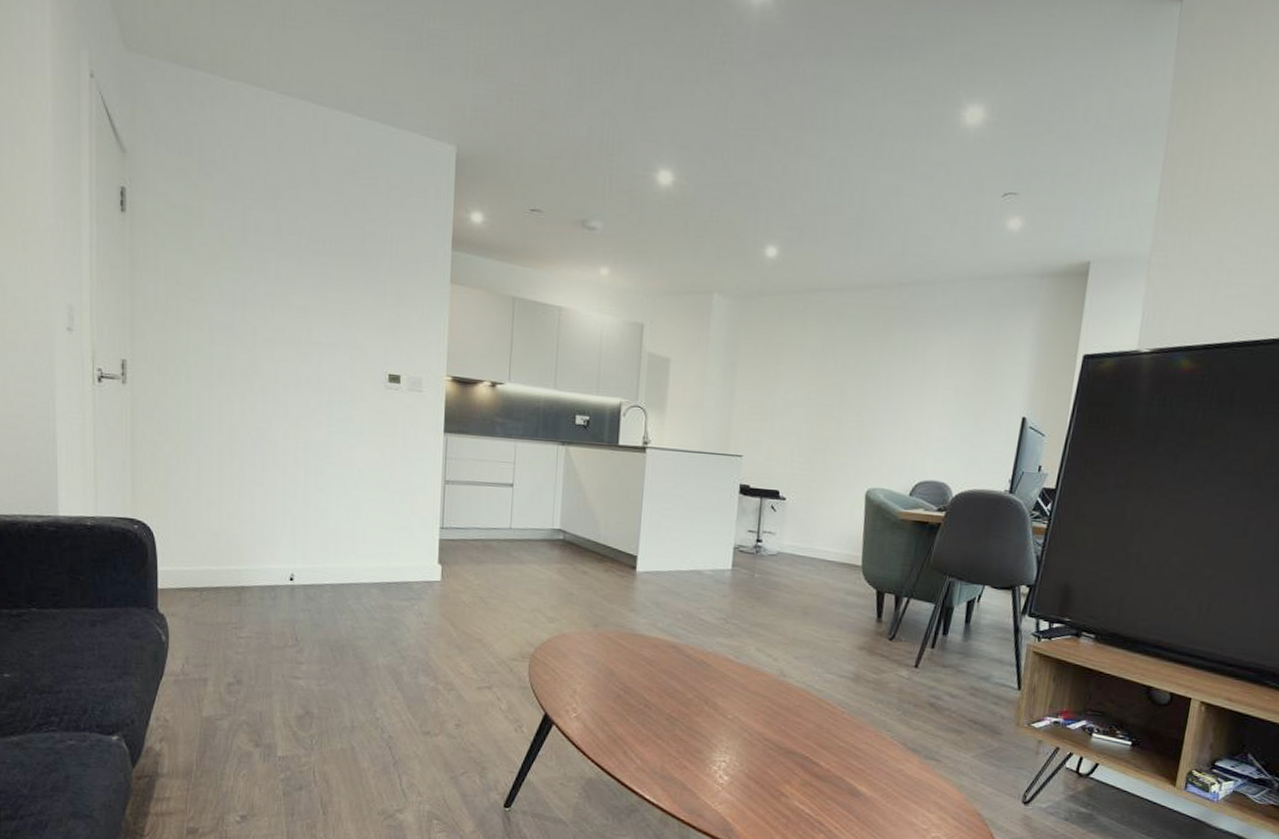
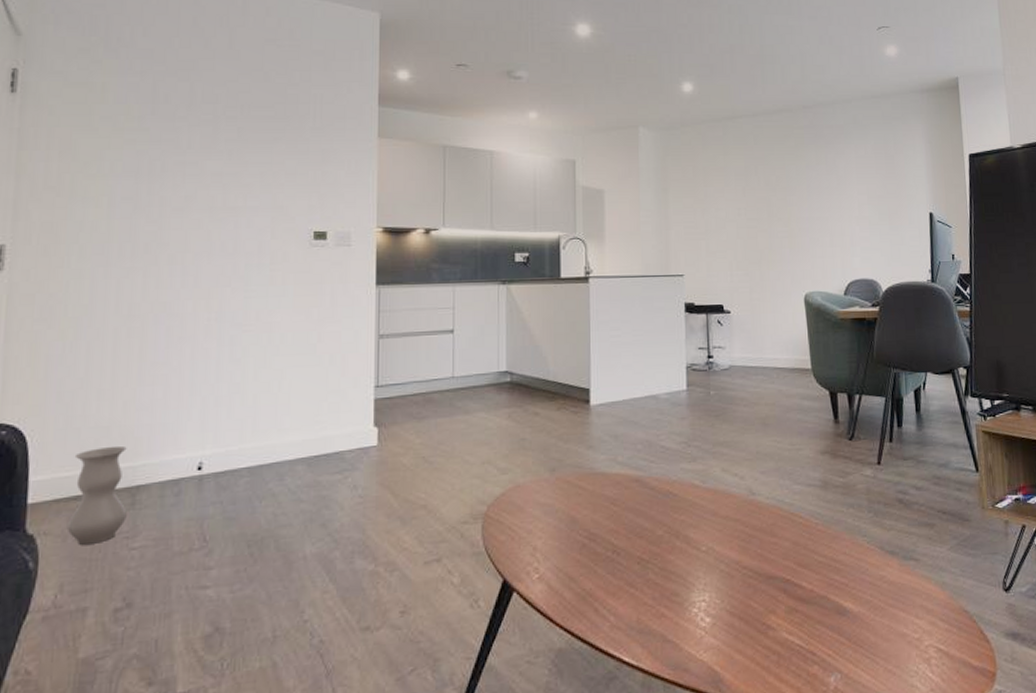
vase: none [189,550,235,629] -> present [66,445,127,545]

